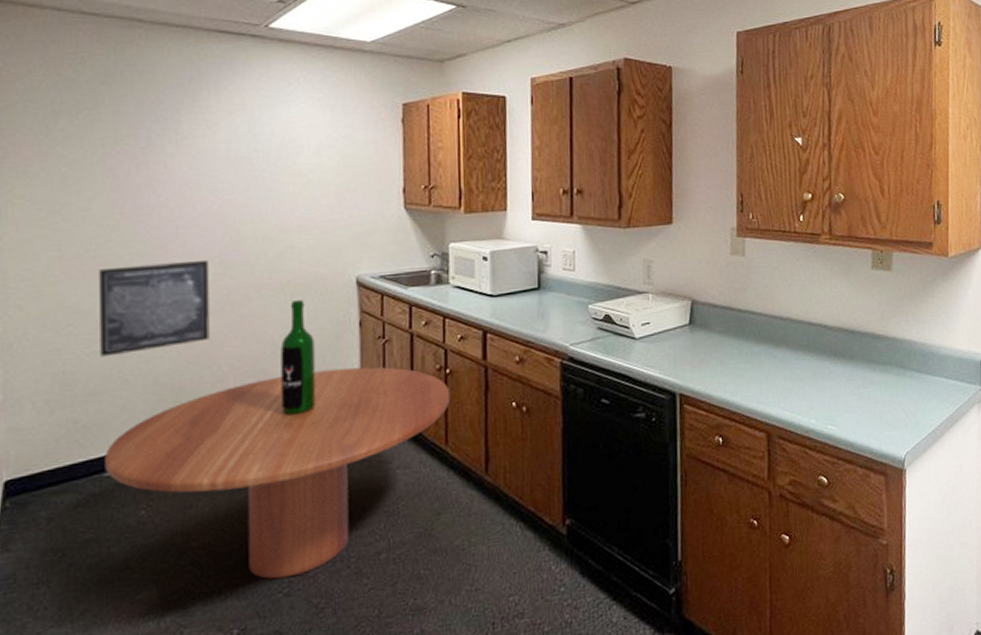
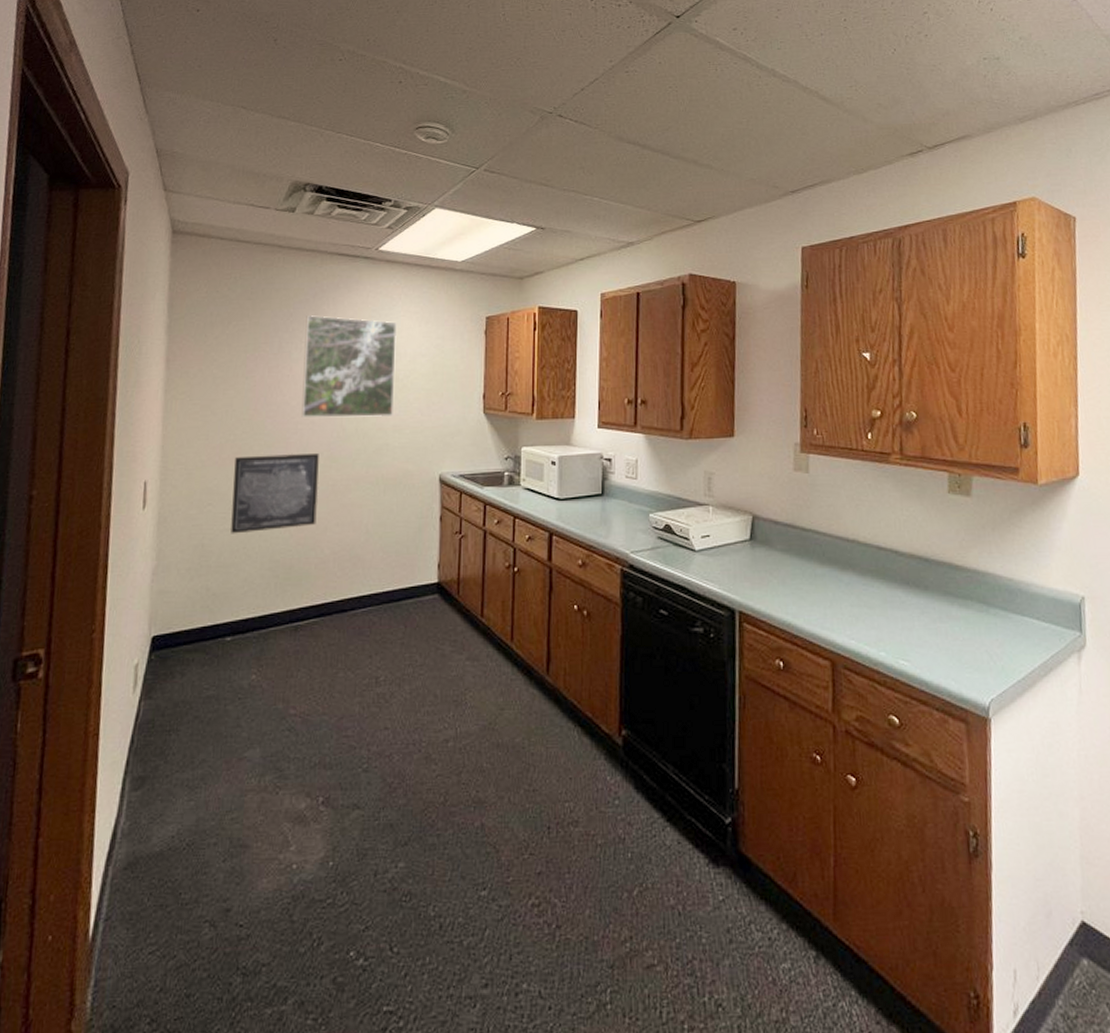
dining table: present [105,300,451,580] -> none [227,493,517,754]
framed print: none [180,103,298,220] -> present [301,315,398,418]

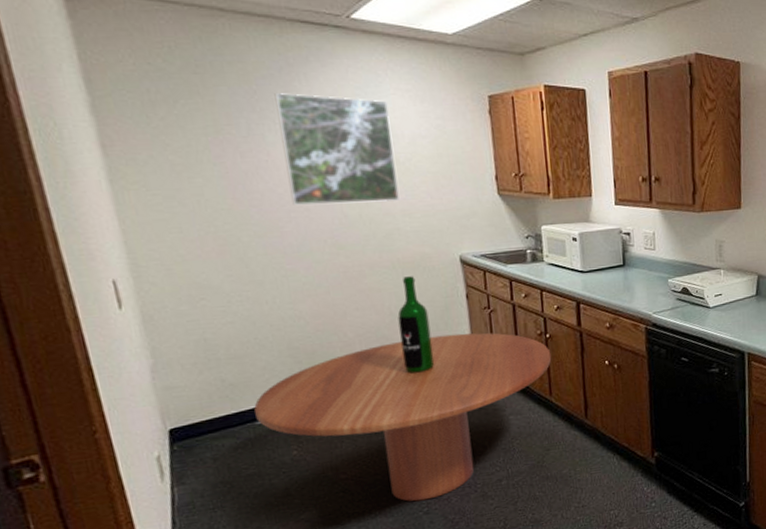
dining table: none [227,493,517,754] -> present [254,276,552,502]
wall art: present [231,454,319,534] -> none [222,241,333,327]

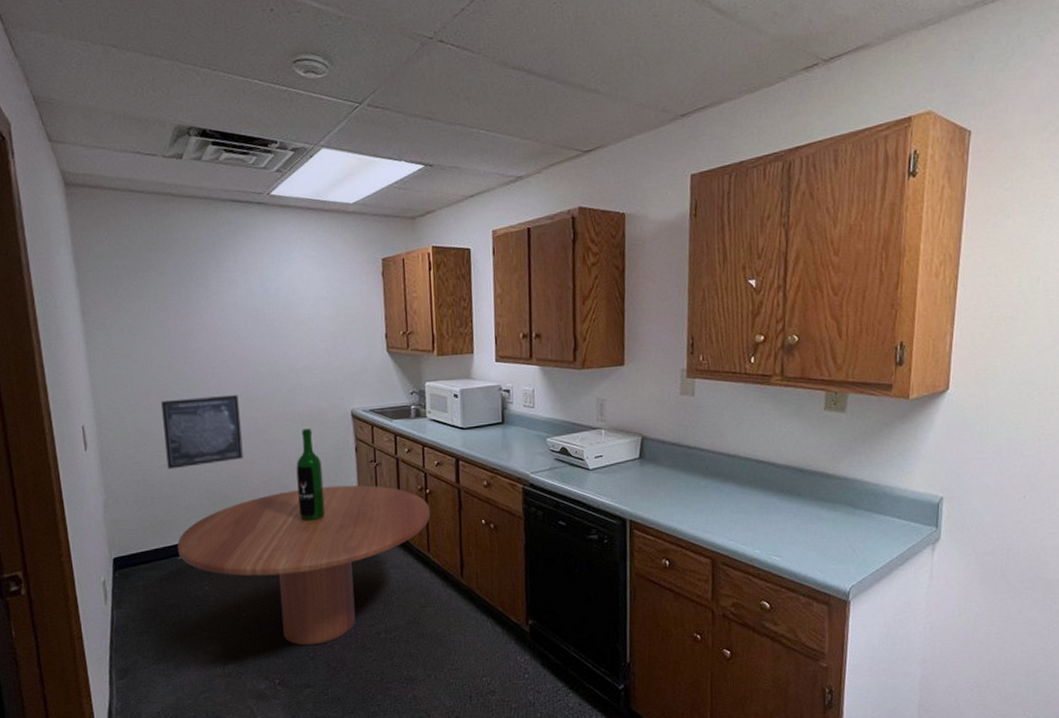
wall art: none [222,241,333,327] -> present [161,395,244,470]
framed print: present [274,93,399,205] -> none [208,263,302,362]

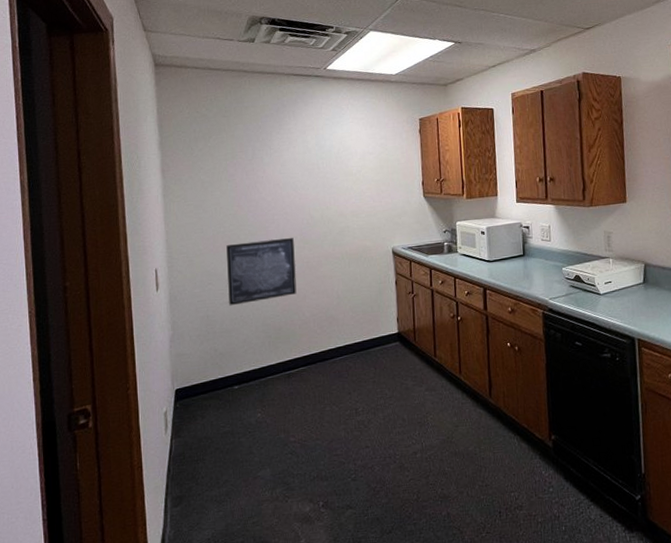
dining table: present [177,428,431,646] -> none [234,265,462,468]

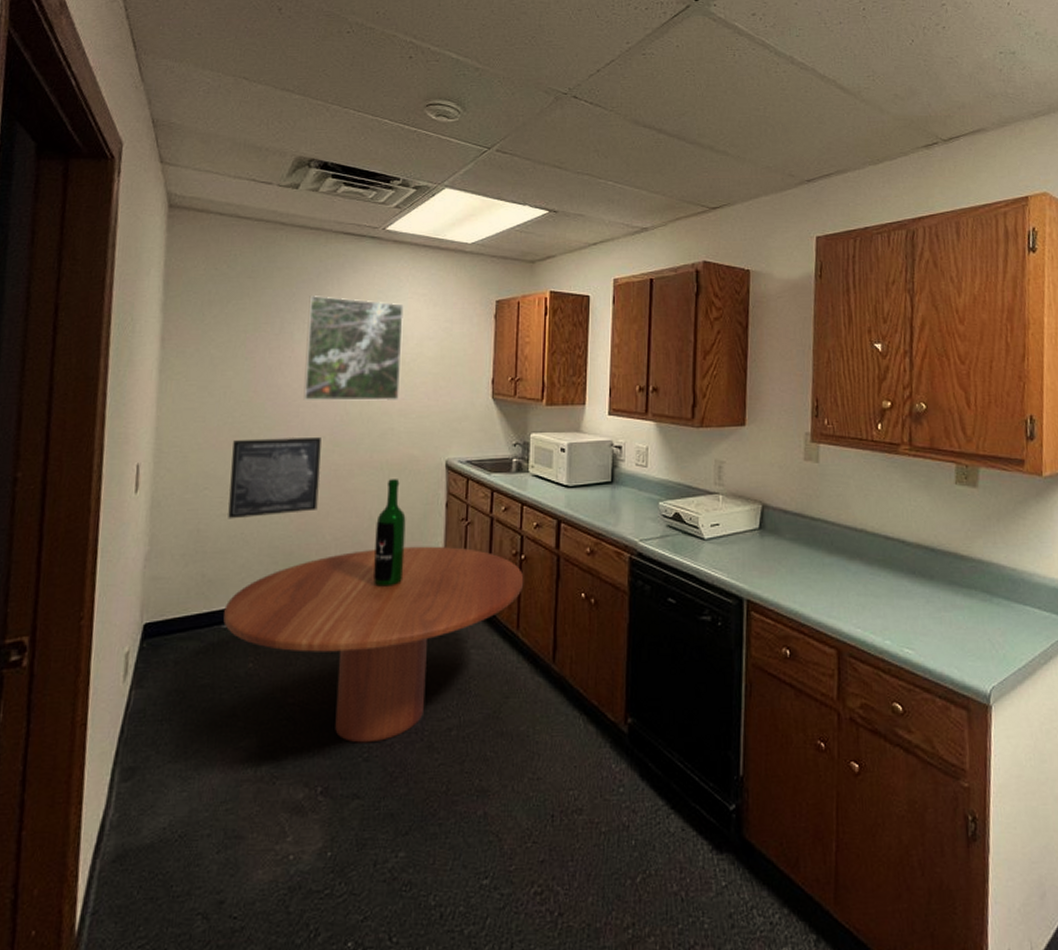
dining table: none [234,265,462,468] -> present [223,479,524,743]
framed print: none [272,126,350,210] -> present [303,296,405,402]

